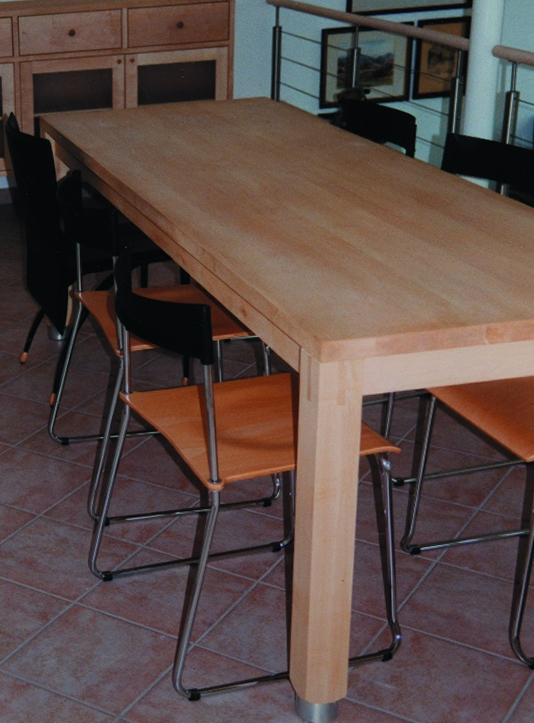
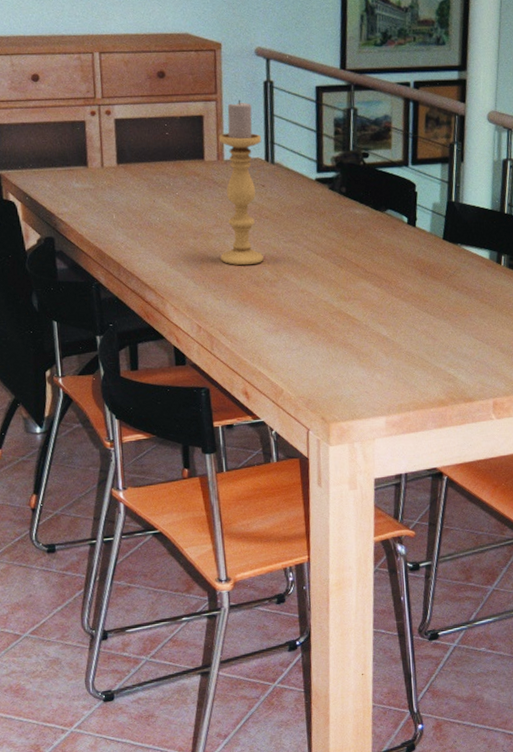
candle holder: none [226,44,268,195] -> present [219,99,264,266]

